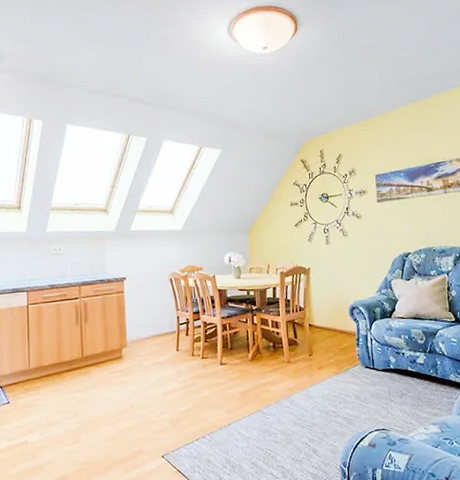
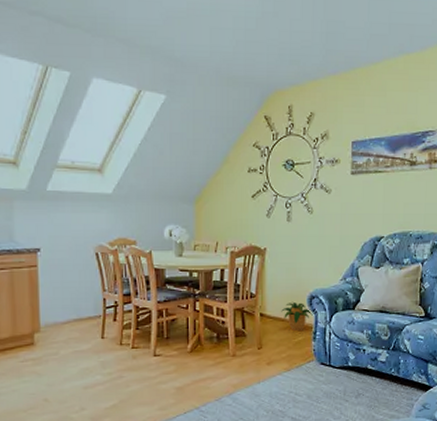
potted plant: none [327,312,355,338] -> present [281,301,313,330]

